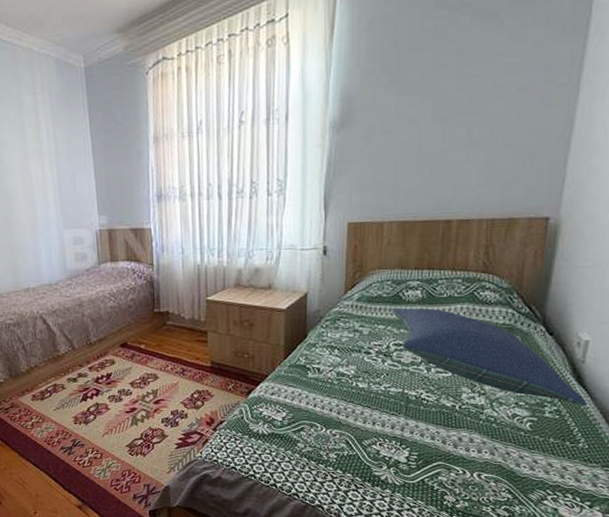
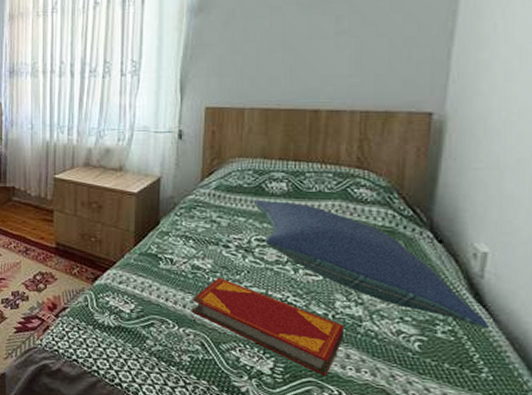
hardback book: none [337,381,468,459] -> present [191,277,344,376]

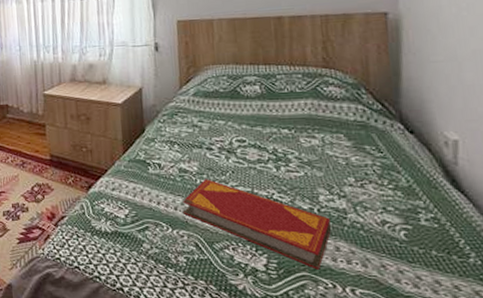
pillow: present [253,199,489,328] -> none [230,102,470,213]

